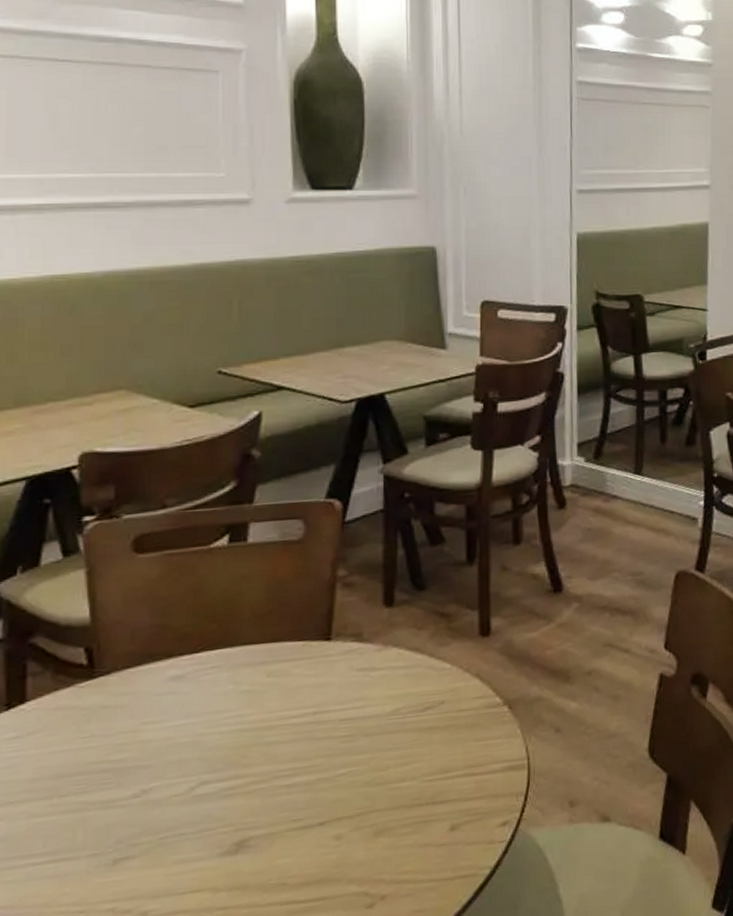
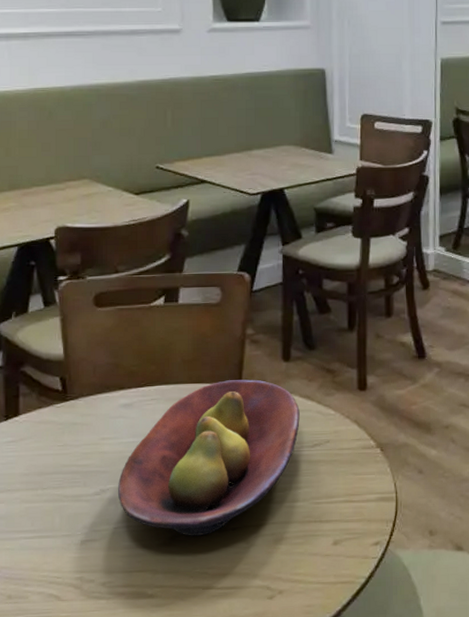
fruit bowl: none [165,632,407,839] -> present [118,379,300,536]

